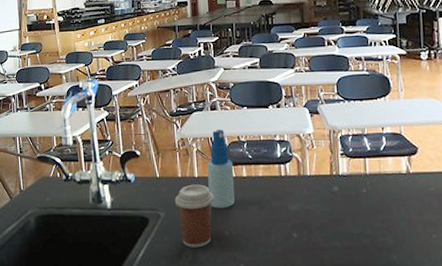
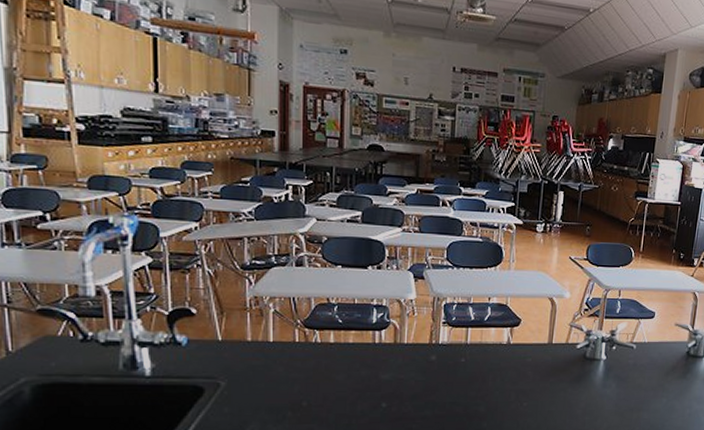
coffee cup: present [175,184,214,248] -> none [241,350,292,420]
spray bottle: present [207,129,235,208] -> none [286,288,319,377]

